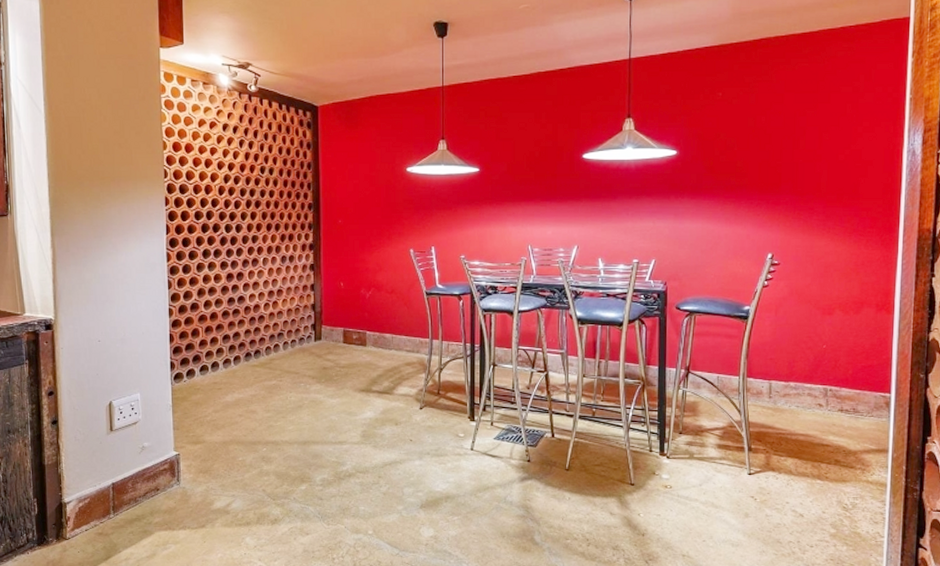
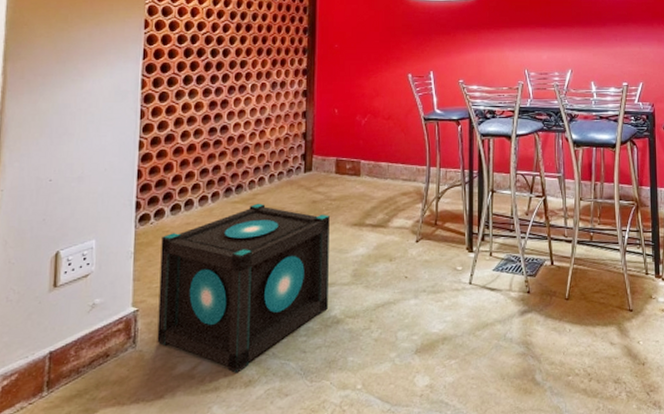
speaker: none [194,367,340,512] -> present [157,203,330,373]

